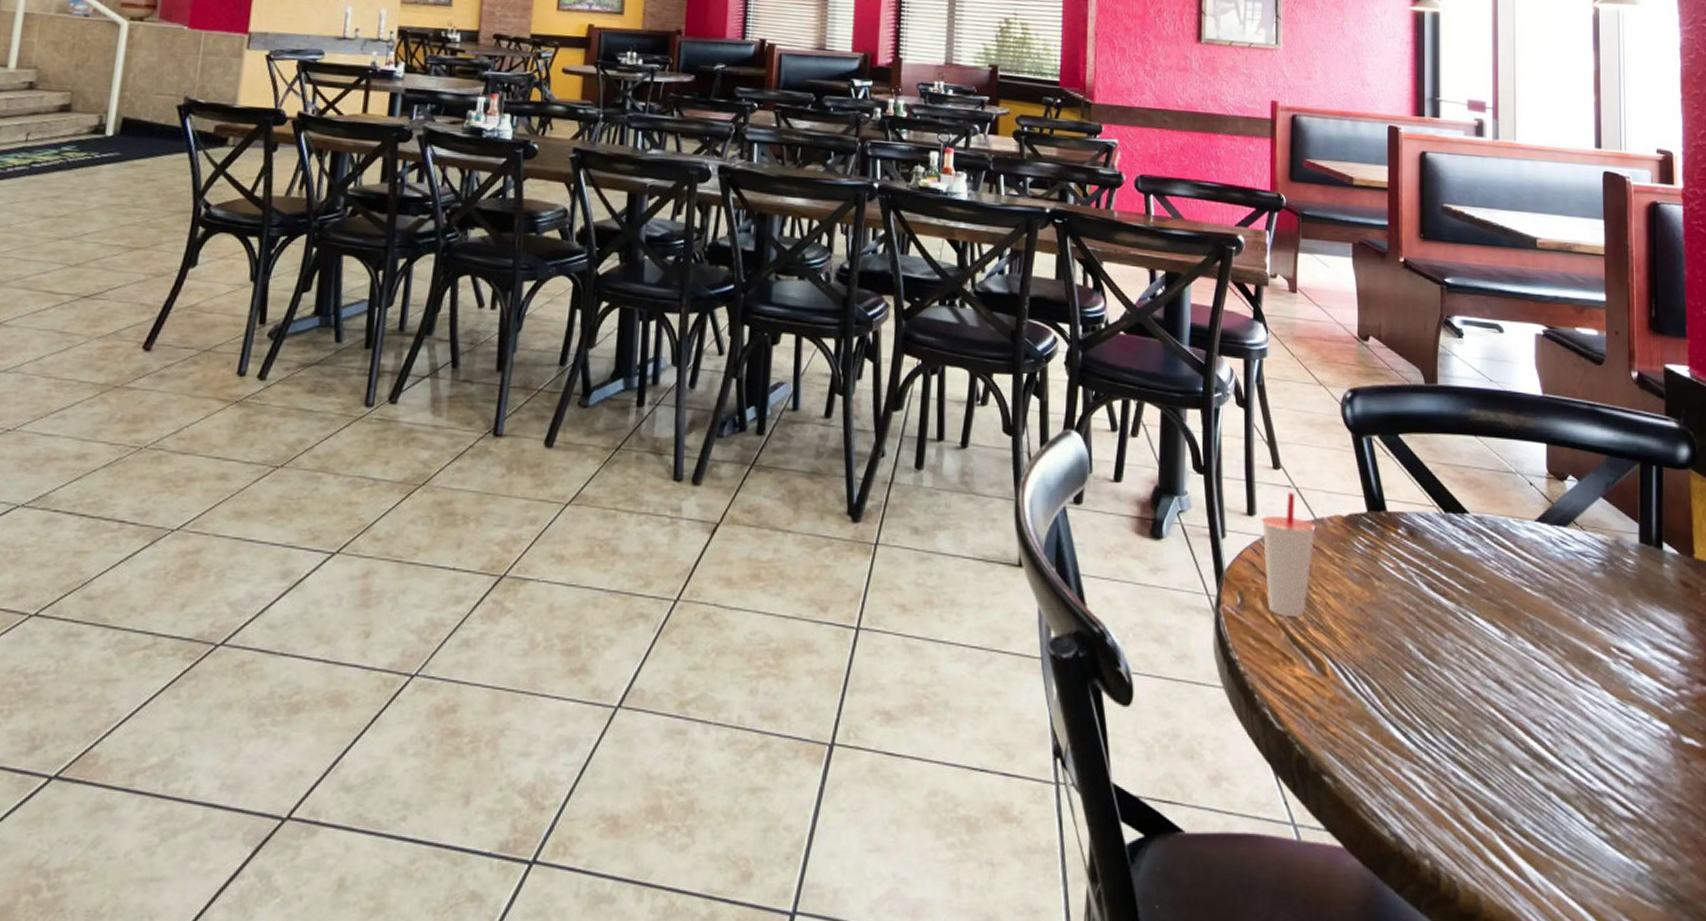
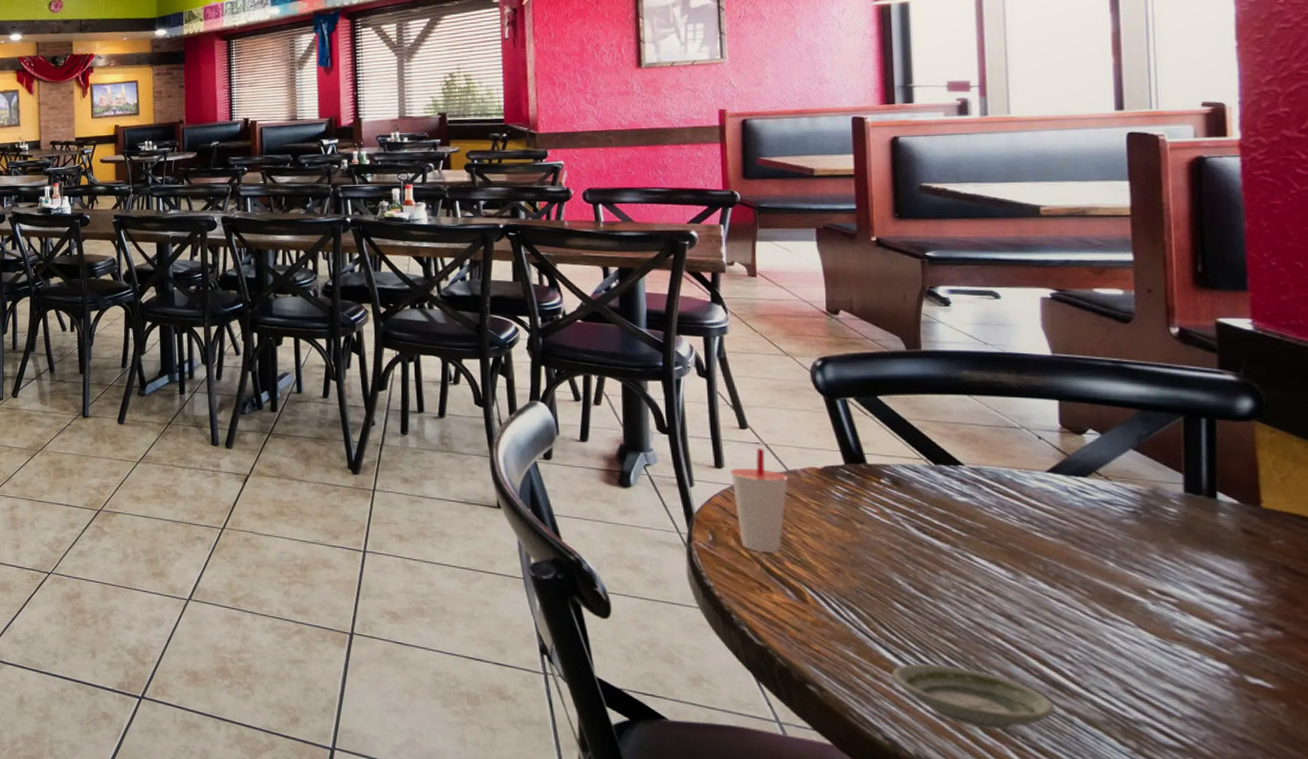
saucer: none [1400,742,1537,814] -> present [892,663,1055,730]

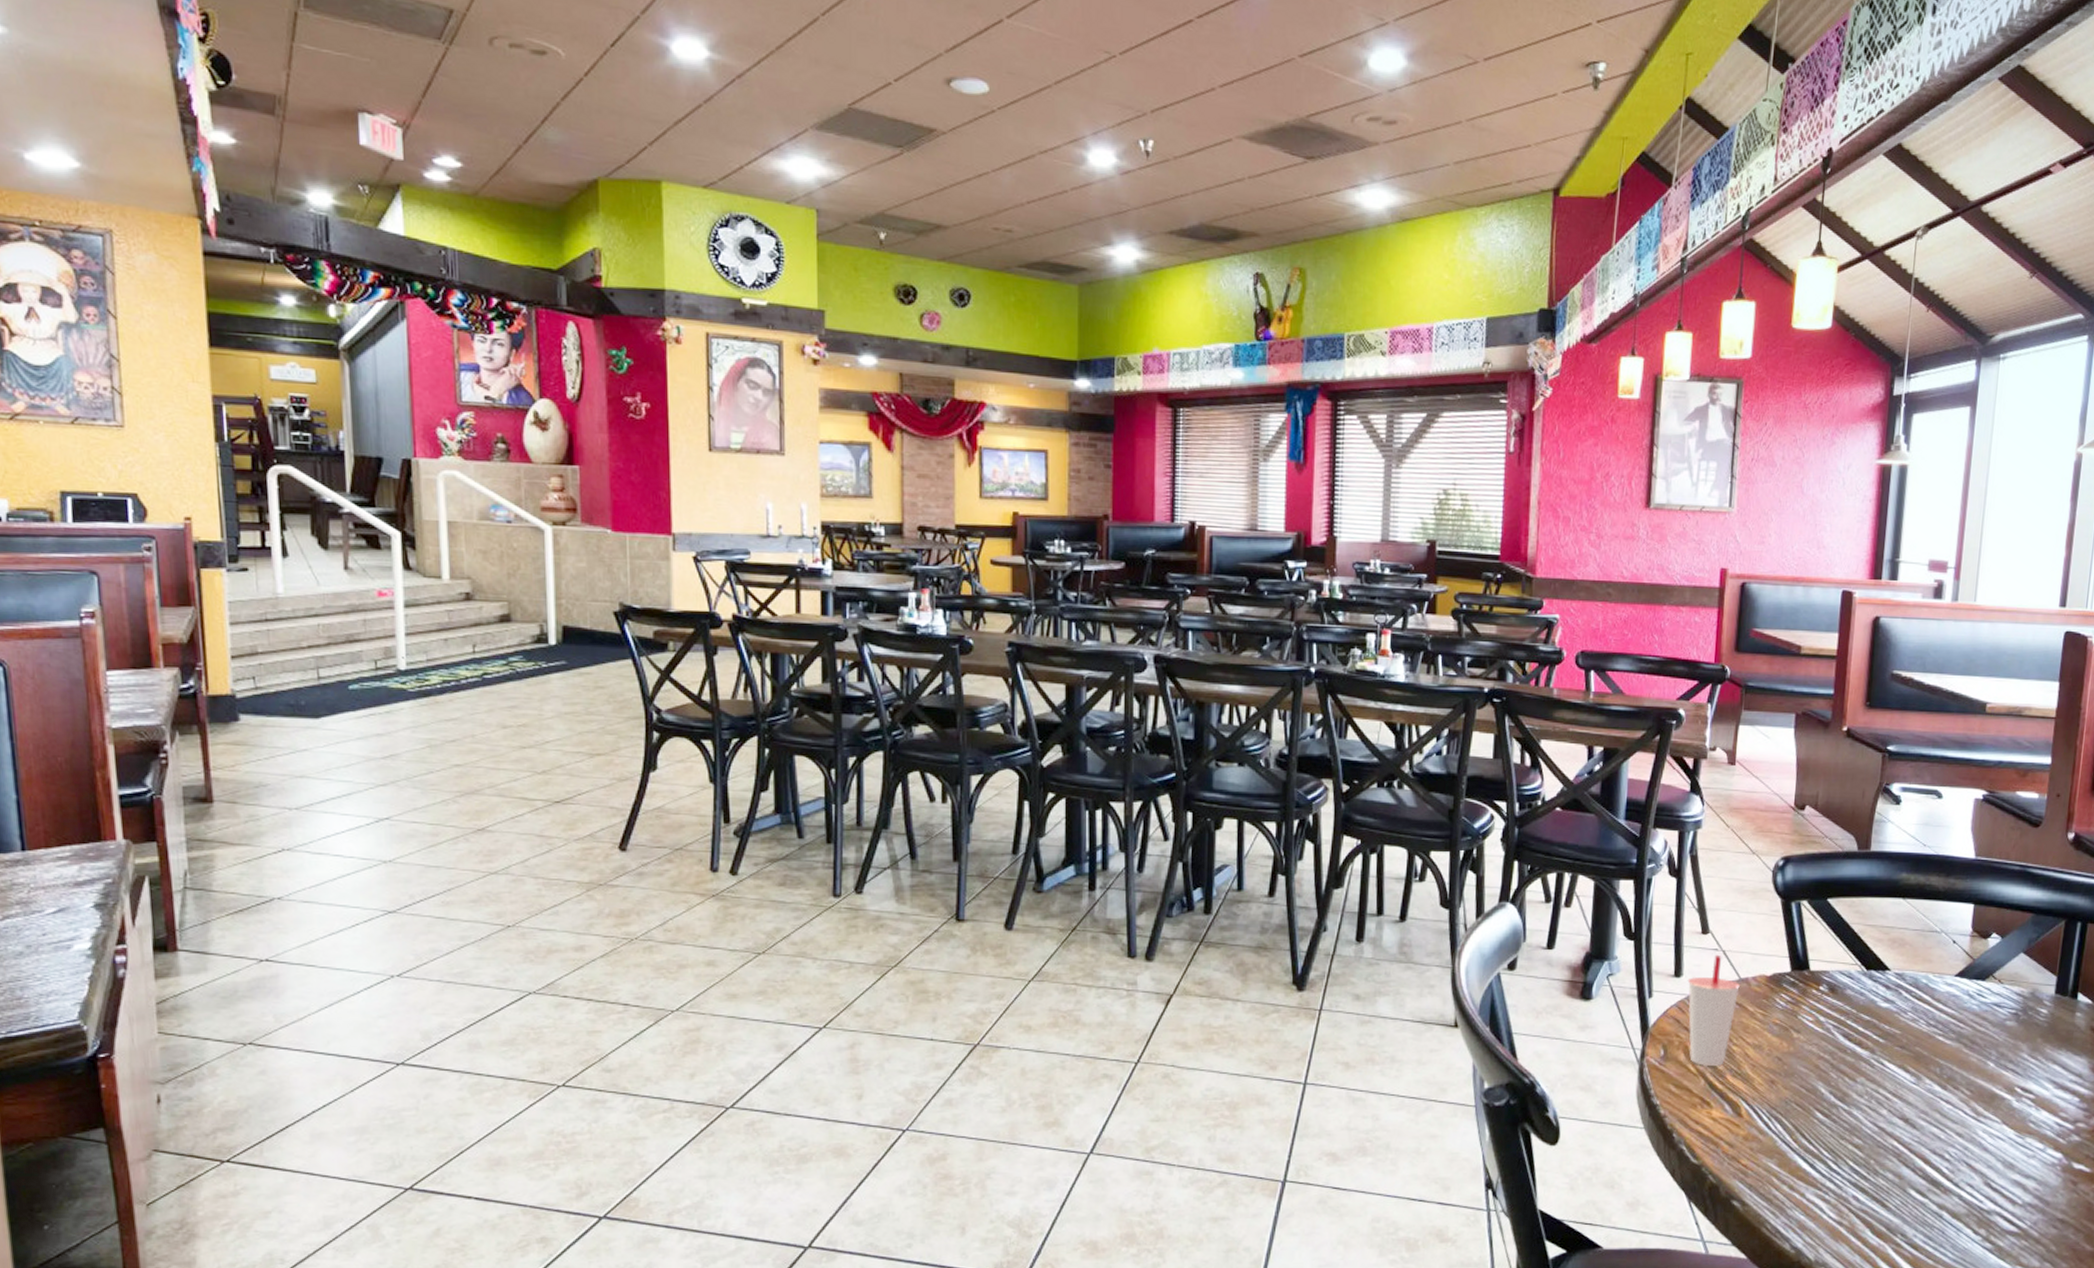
saucer: present [892,663,1055,730] -> none [1805,1171,1931,1230]

